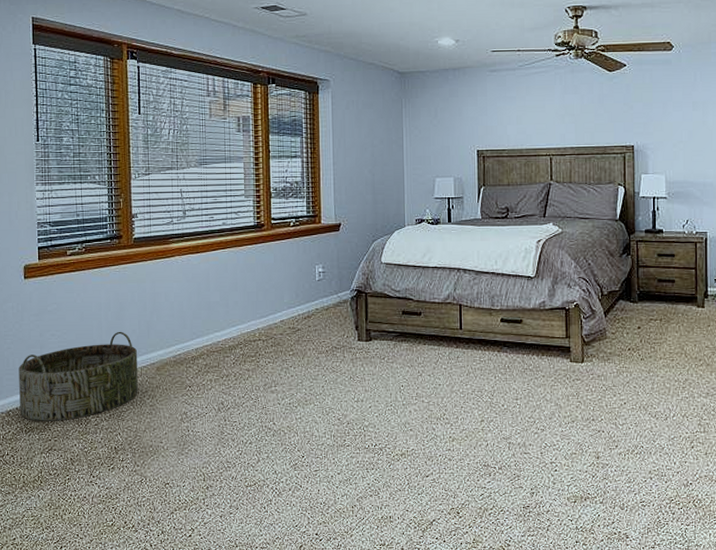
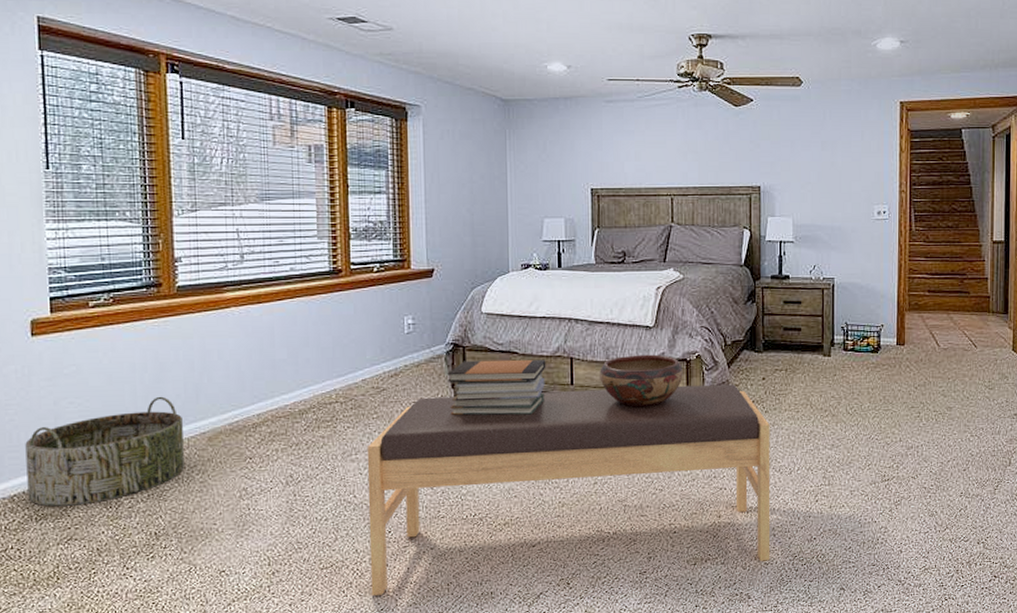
bench: none [284,332,647,513] -> present [366,384,771,596]
book stack: none [352,305,438,356] -> present [447,359,546,416]
decorative bowl: none [486,303,563,352] -> present [600,354,683,408]

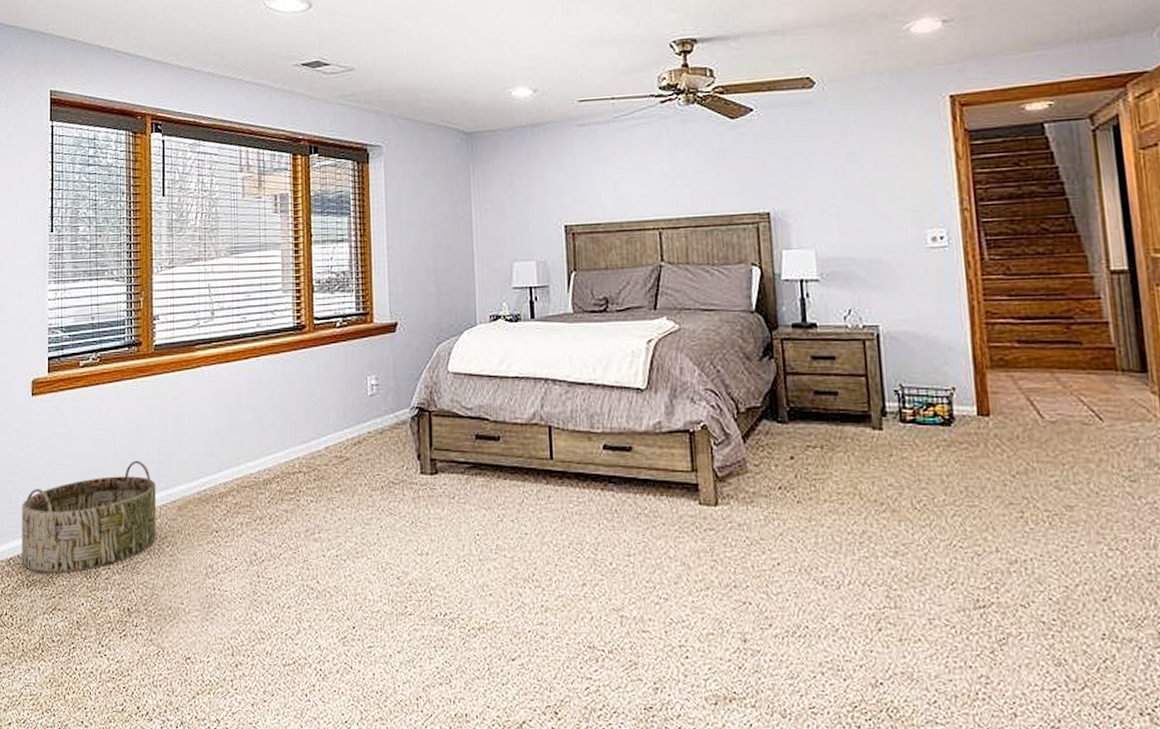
bench: present [366,384,771,596] -> none [330,464,818,710]
book stack: present [447,359,546,416] -> none [413,427,521,495]
decorative bowl: present [600,354,683,408] -> none [583,423,686,490]

